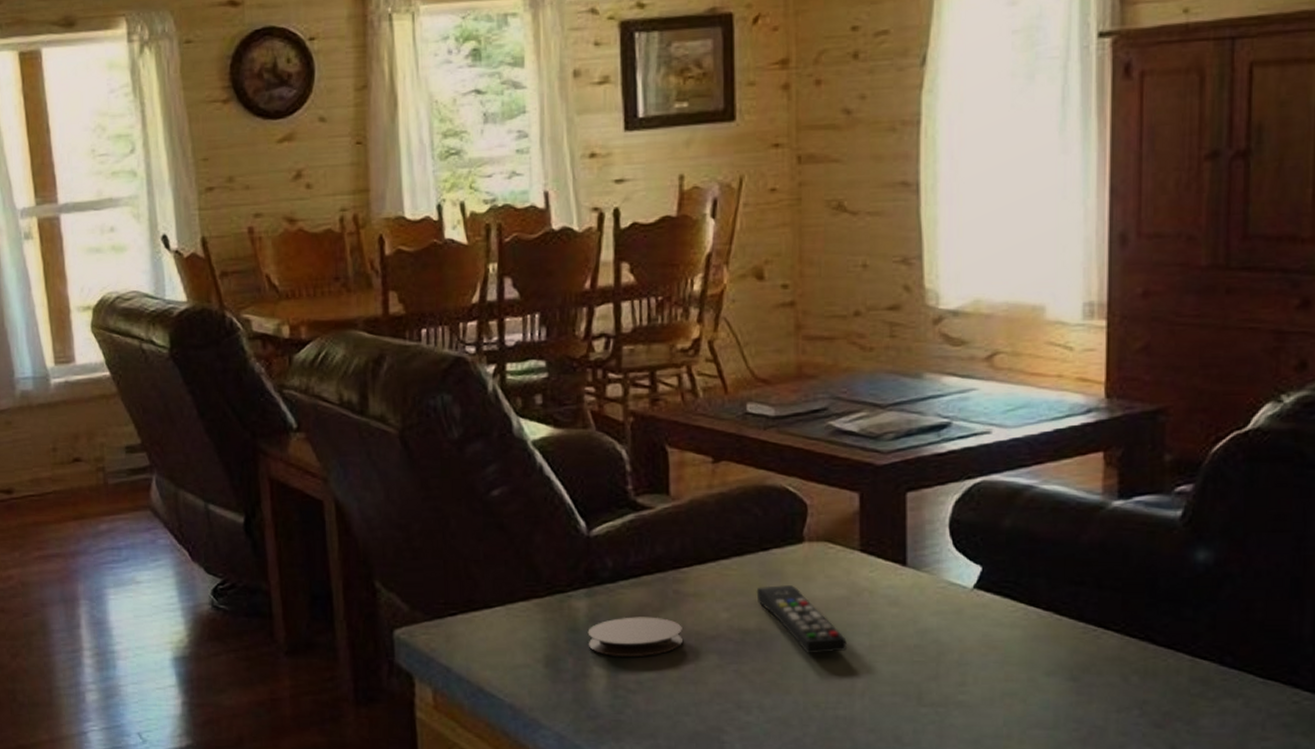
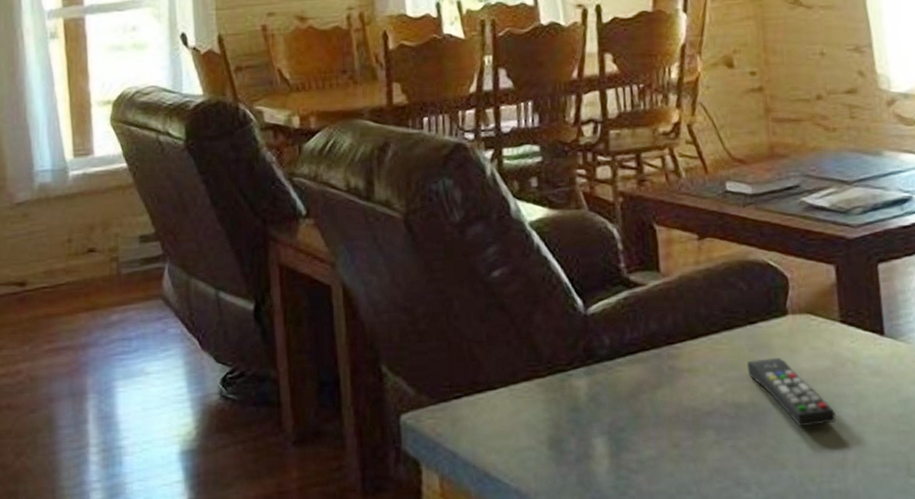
coaster: present [587,617,682,657] -> none [588,393,680,436]

